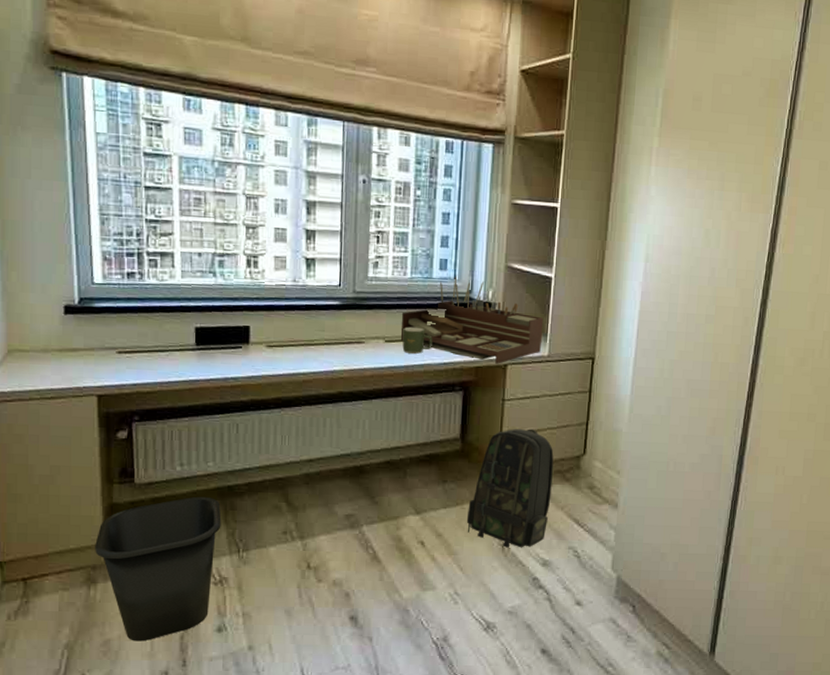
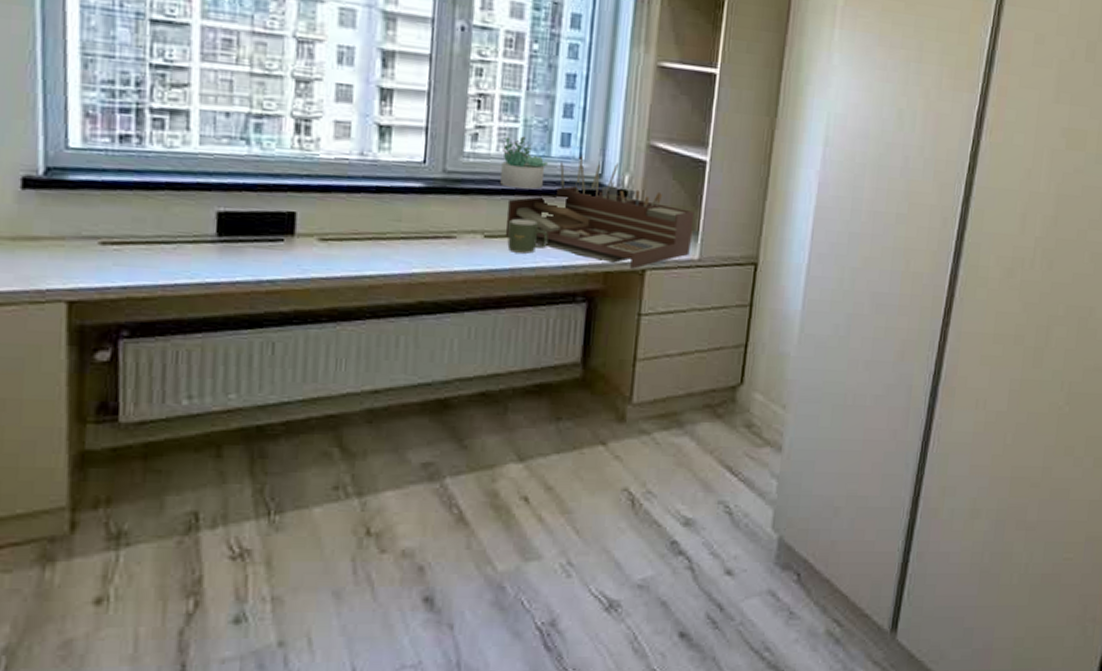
waste bin: present [95,496,222,642] -> none [54,440,246,641]
succulent plant: none [396,263,430,304] -> present [500,136,547,190]
backpack: present [466,428,554,548] -> none [586,350,703,504]

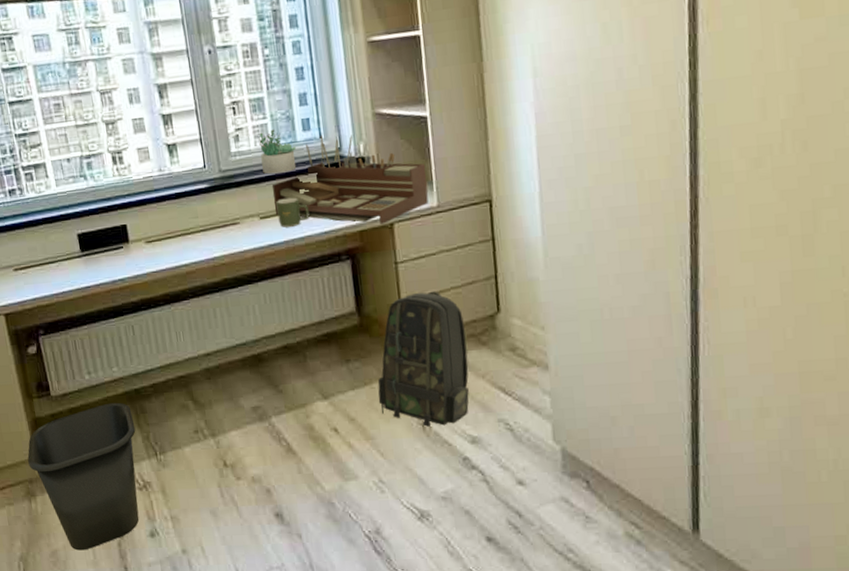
waste bin: none [54,440,246,641] -> present [27,402,140,551]
backpack: none [586,350,703,504] -> present [377,291,469,427]

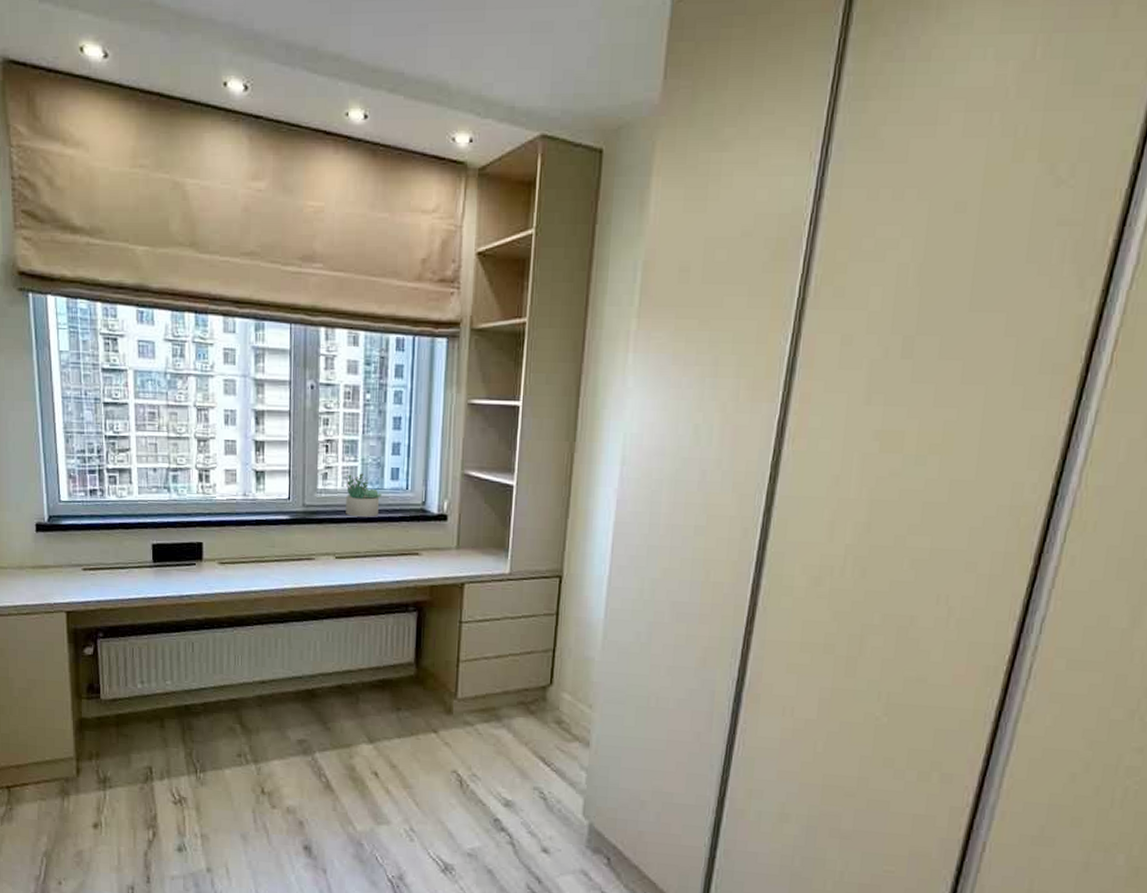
waste bin: present [27,402,140,551] -> none [67,714,180,855]
desk organizer: present [271,134,428,224] -> none [351,486,504,583]
mug: present [276,197,310,227] -> none [353,542,384,571]
backpack: present [377,291,469,427] -> none [422,653,517,786]

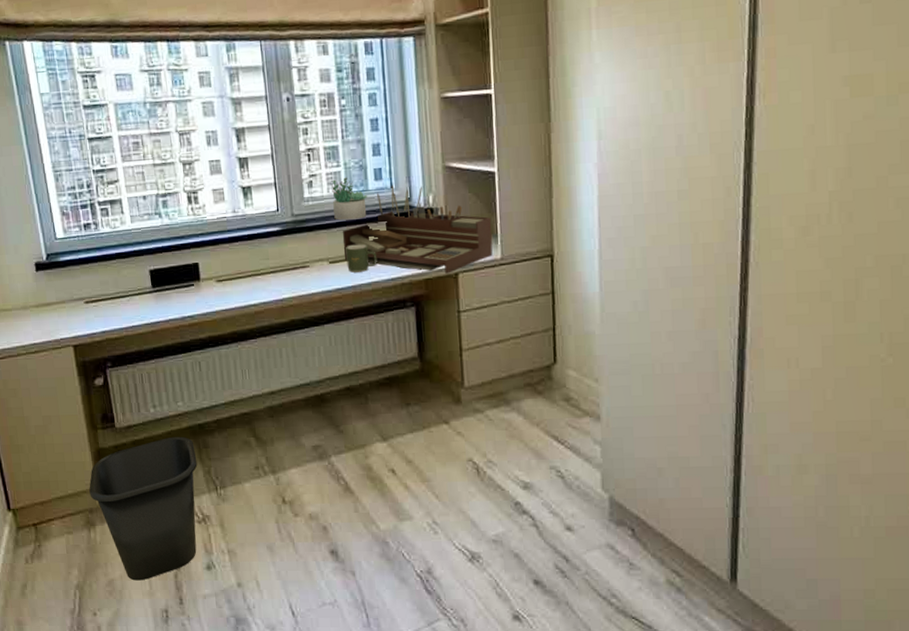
waste bin: none [67,714,180,855] -> present [89,436,198,581]
desk organizer: none [351,486,504,583] -> present [342,184,493,274]
mug: none [353,542,384,571] -> present [346,244,377,273]

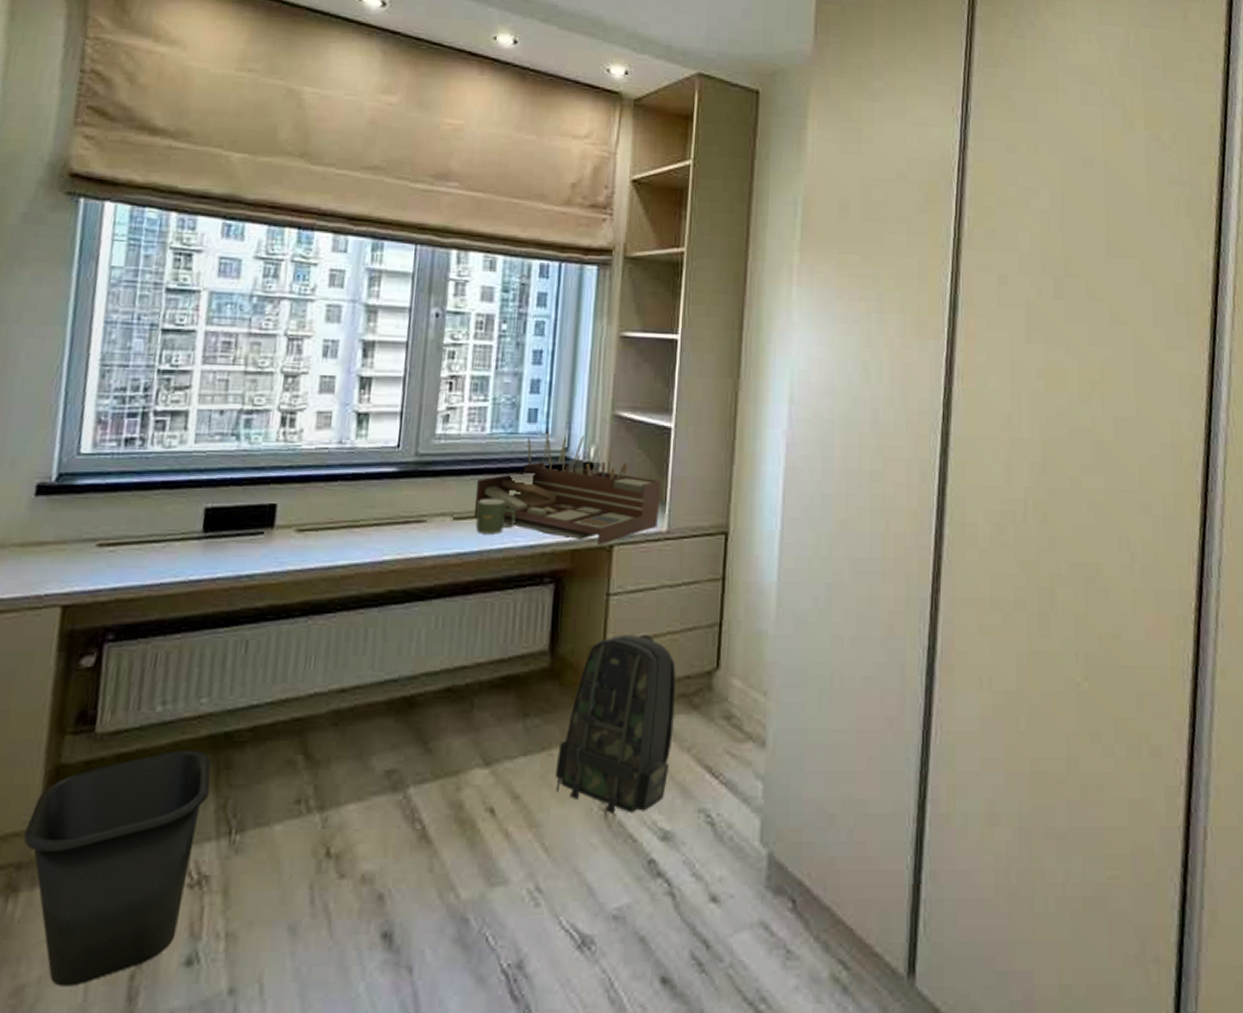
succulent plant: present [332,177,367,221] -> none [469,415,515,468]
backpack: none [435,340,524,471] -> present [555,634,676,814]

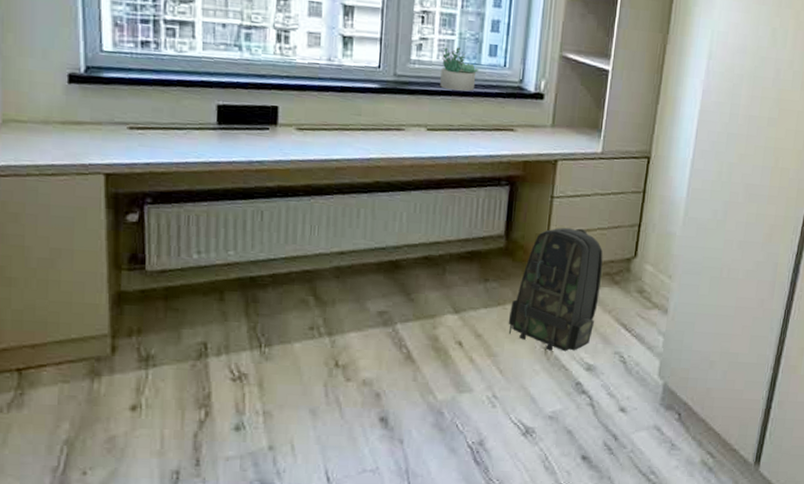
waste bin: present [23,749,211,987] -> none [100,286,242,439]
succulent plant: none [469,415,515,468] -> present [440,47,478,92]
desk organizer: present [473,429,661,545] -> none [443,63,599,159]
mug: present [475,498,516,534] -> none [445,115,479,144]

